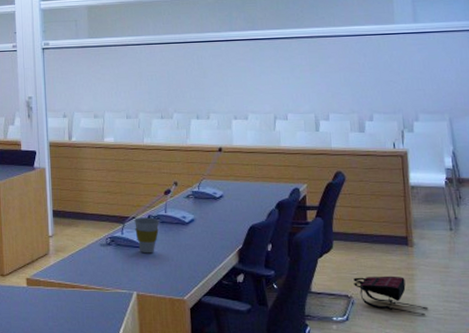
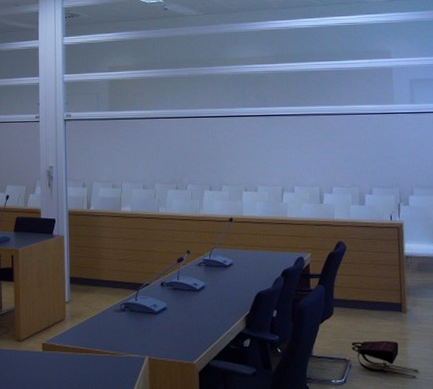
cup: present [134,217,160,254] -> none [148,284,172,319]

